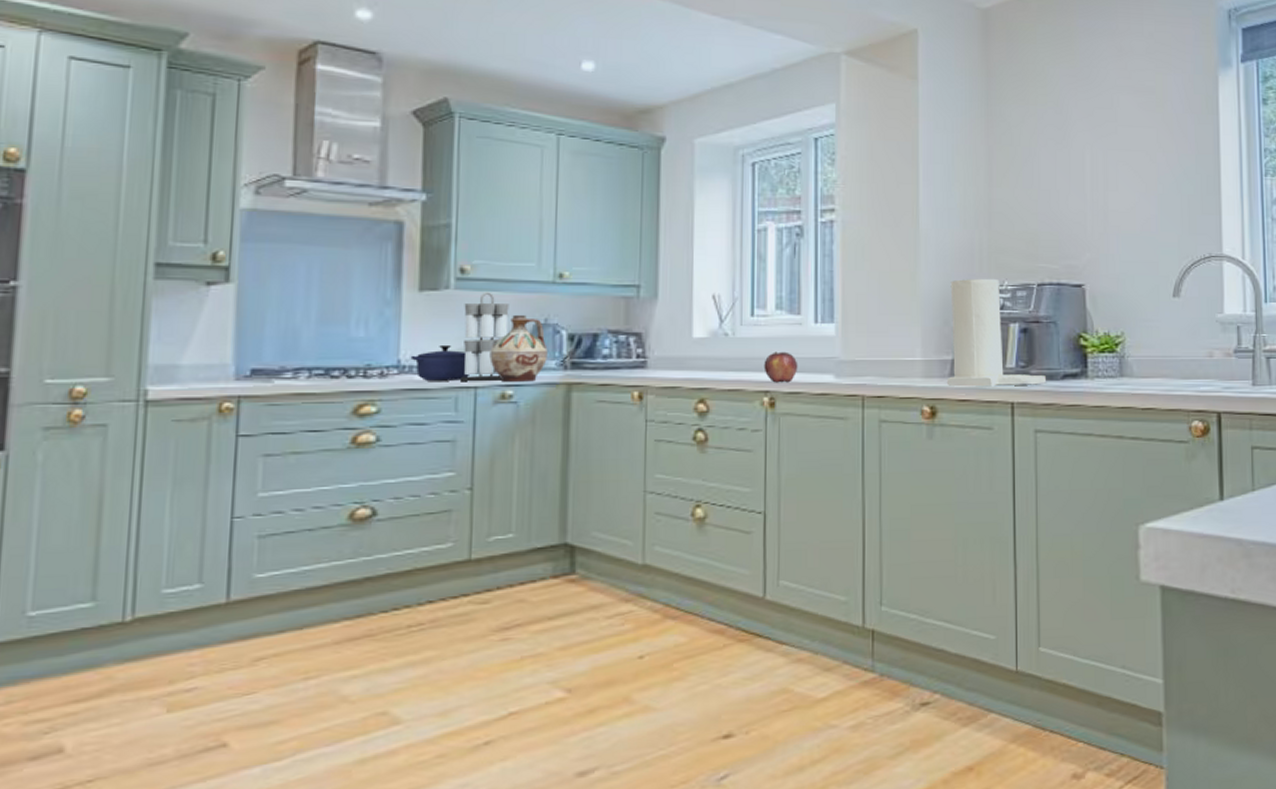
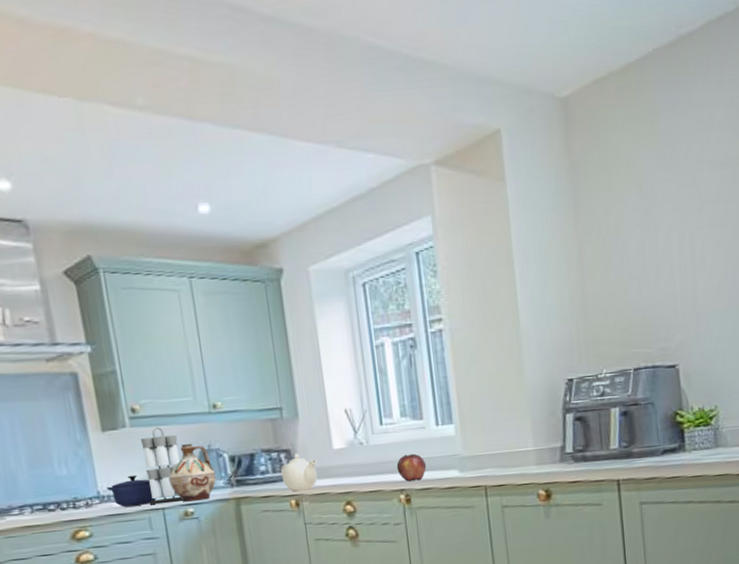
teapot: none [627,338,672,384] -> present [281,453,318,493]
paper towel: present [946,278,1047,387] -> none [553,368,648,471]

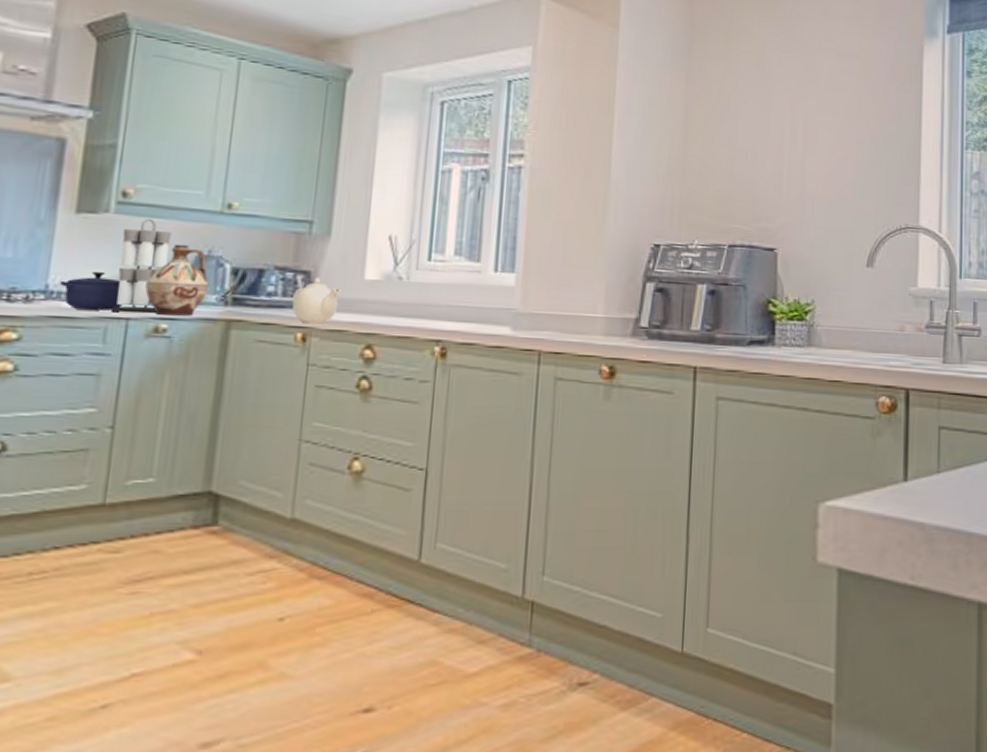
fruit: present [396,453,427,482] -> none [437,299,474,333]

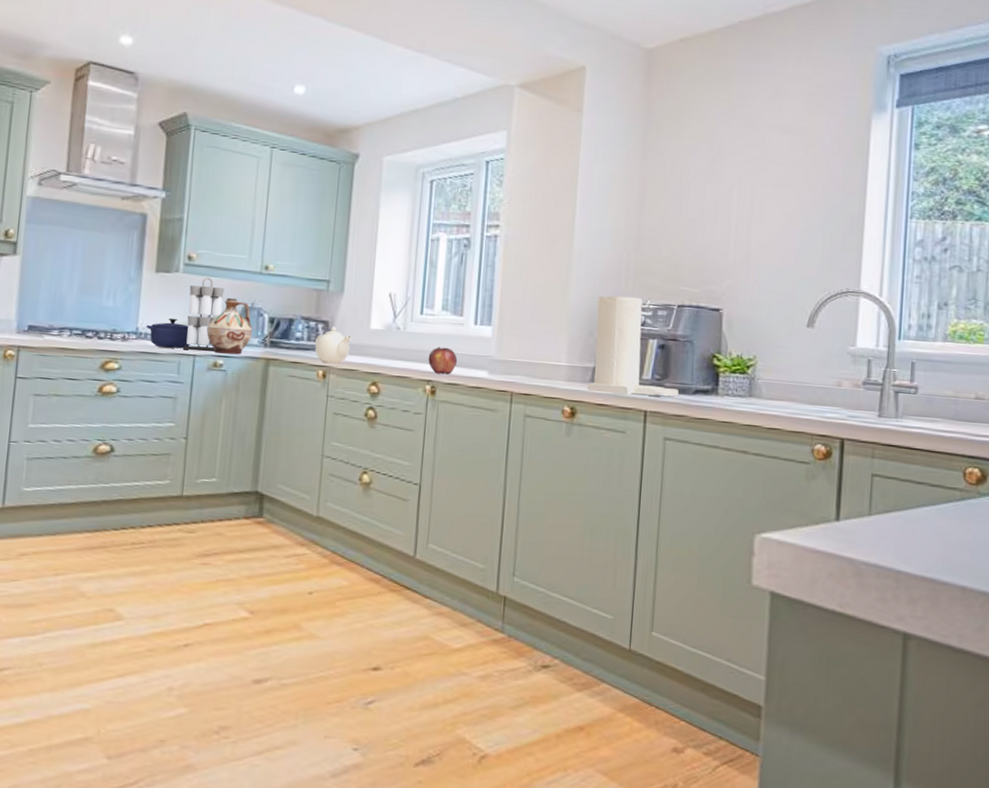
fruit: none [437,299,474,333] -> present [428,347,458,375]
paper towel: none [628,235,732,350] -> present [587,296,679,397]

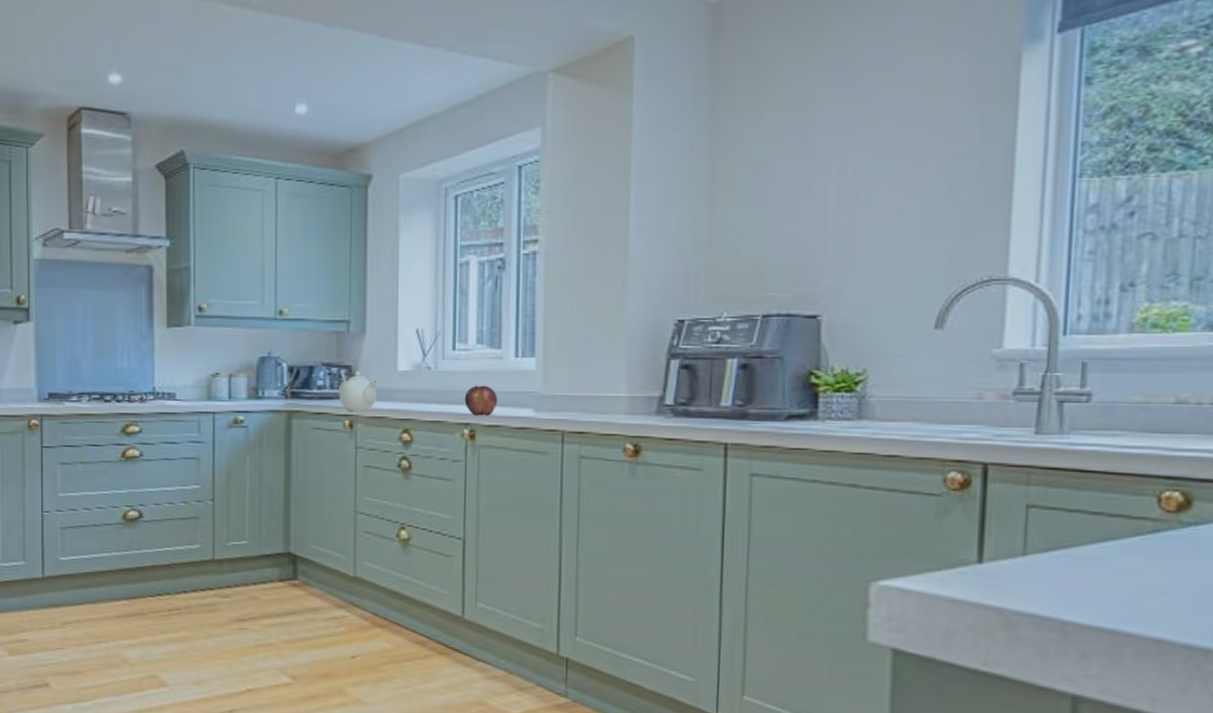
cooking pot: present [146,317,190,349] -> none [162,374,208,406]
spice rack: present [183,277,225,352] -> none [202,328,239,408]
ceramic jug: present [206,297,253,355] -> none [224,348,271,410]
paper towel: present [587,296,679,397] -> none [652,310,768,426]

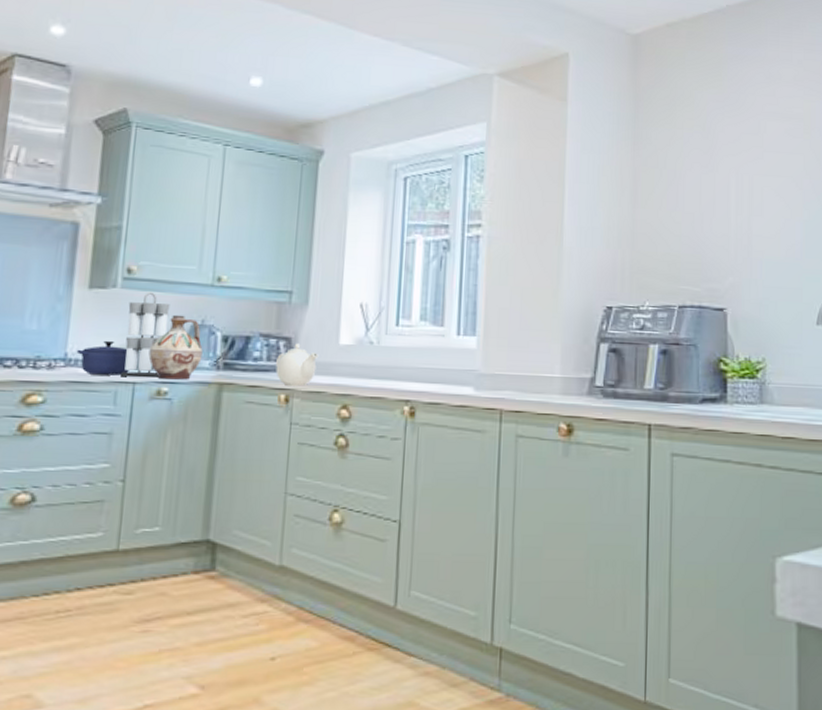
cooking pot: none [162,374,208,406] -> present [76,340,129,376]
spice rack: none [202,328,239,408] -> present [121,292,170,379]
ceramic jug: none [224,348,271,410] -> present [148,314,203,381]
fruit: present [464,385,498,416] -> none [405,362,439,393]

